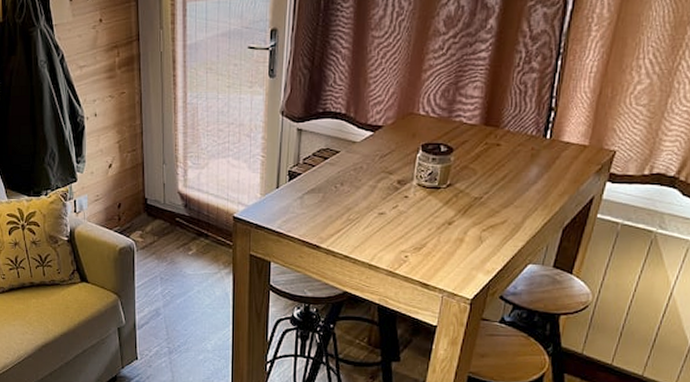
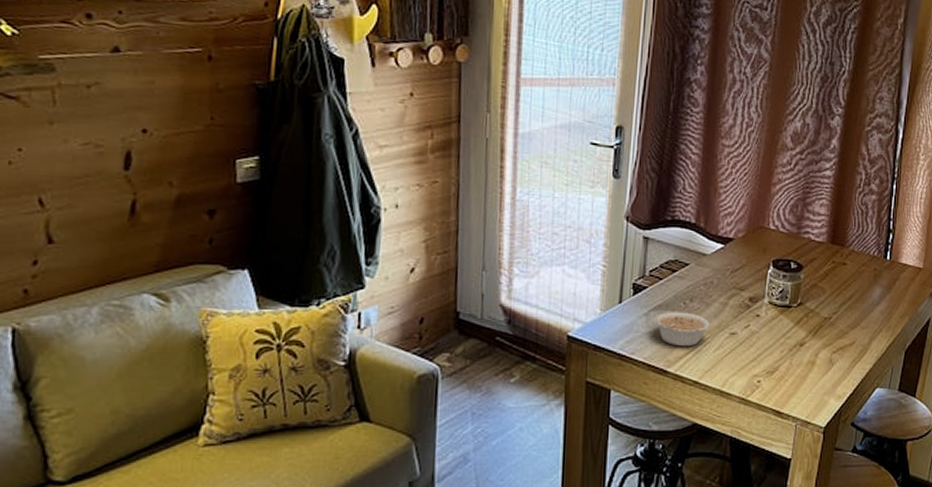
legume: none [307,194,359,226] -> present [653,310,709,347]

